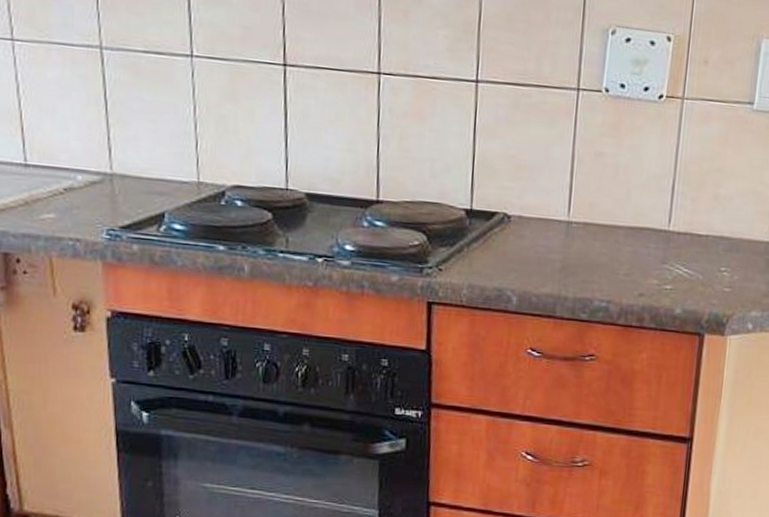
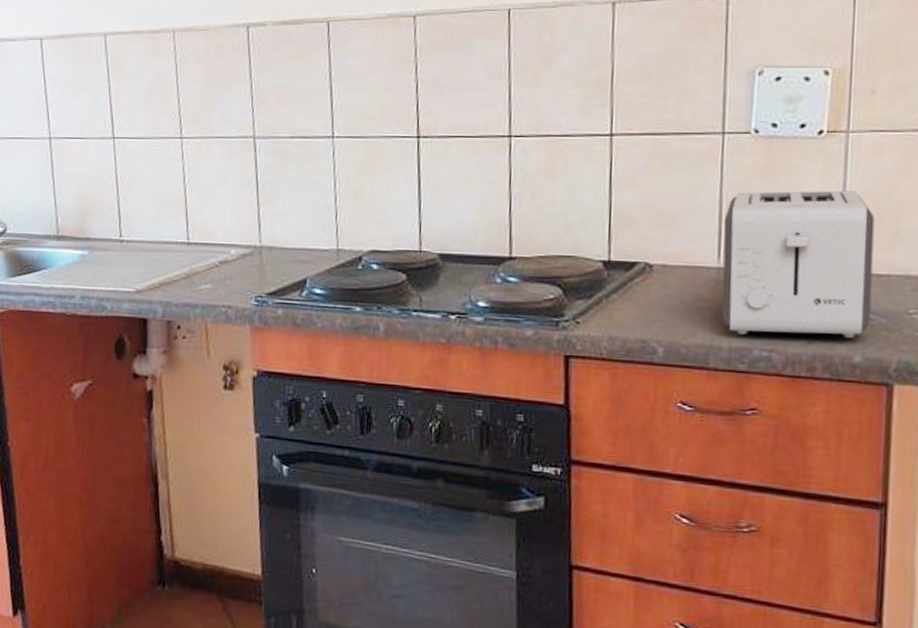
toaster: none [569,148,700,292] -> present [722,190,875,338]

